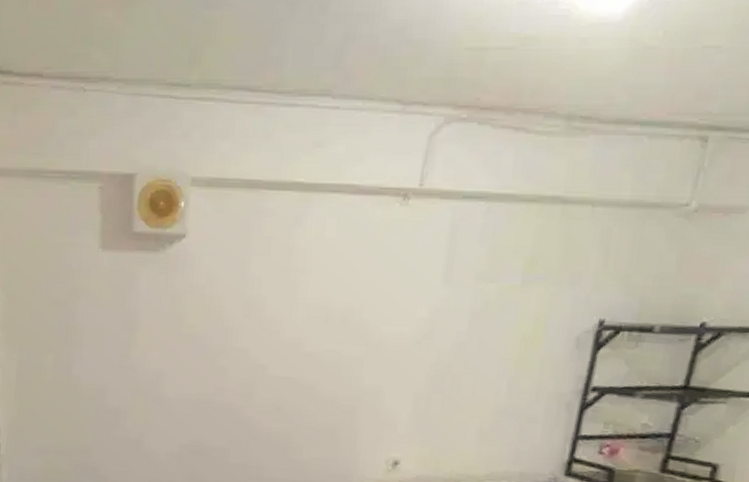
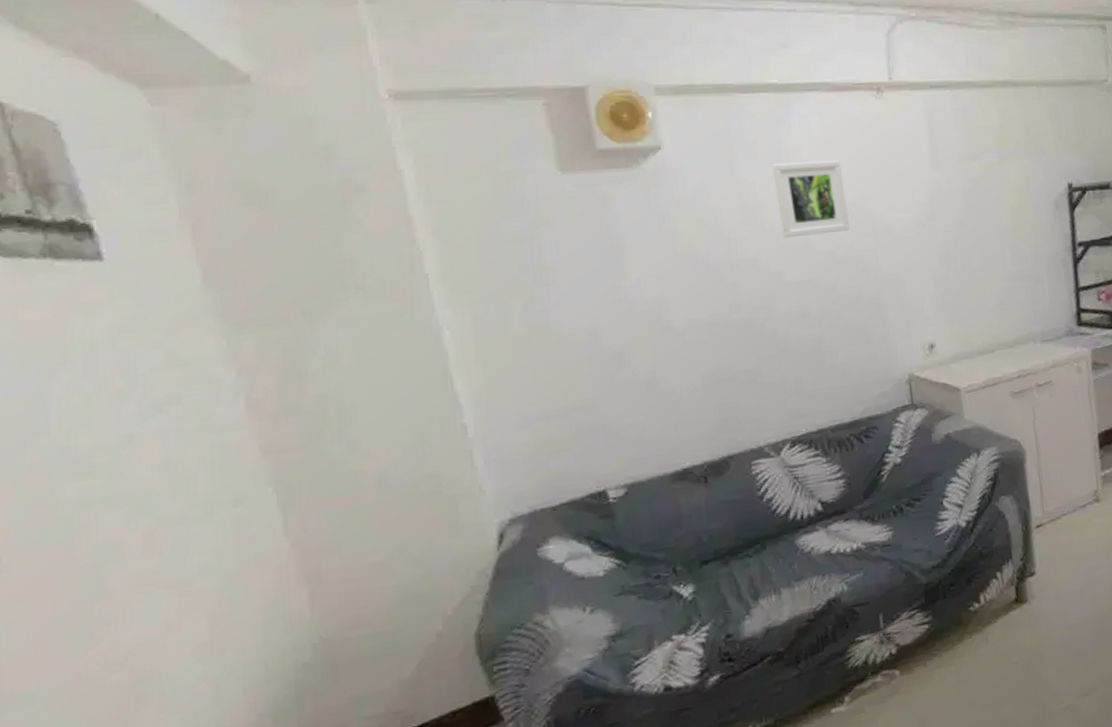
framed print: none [276,262,348,336] -> present [772,160,850,238]

